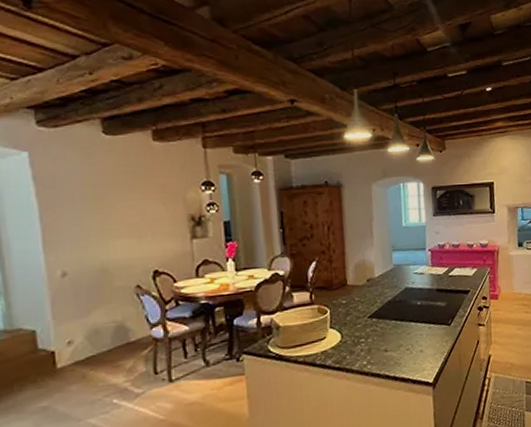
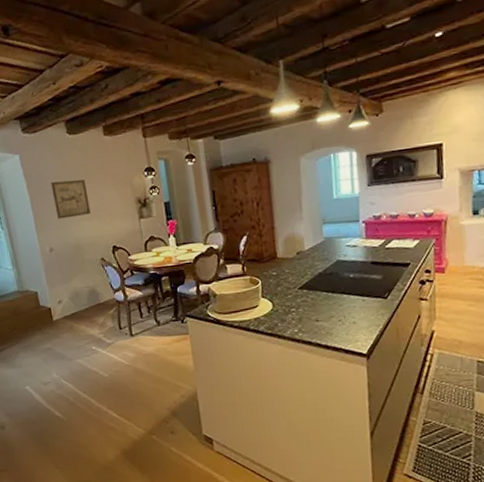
wall art: none [73,188,127,236] -> present [51,179,91,219]

